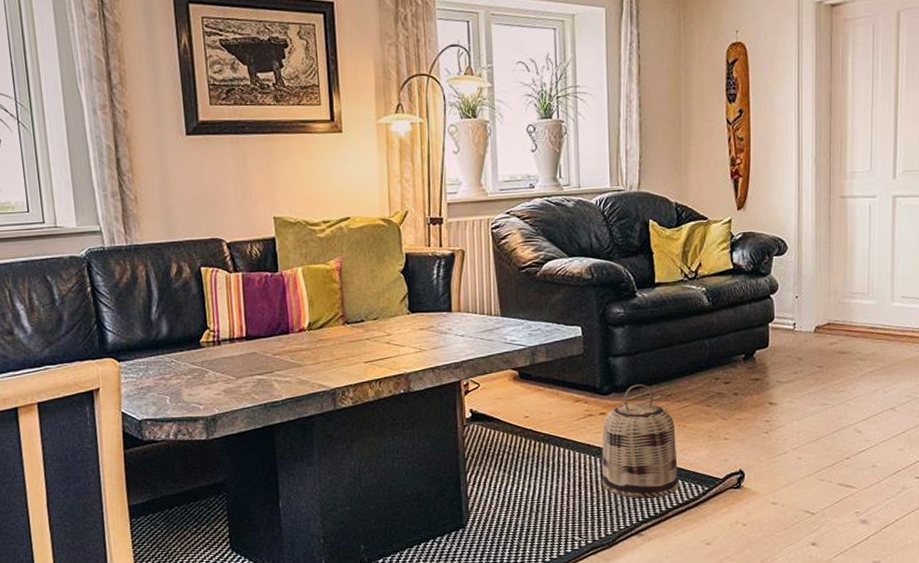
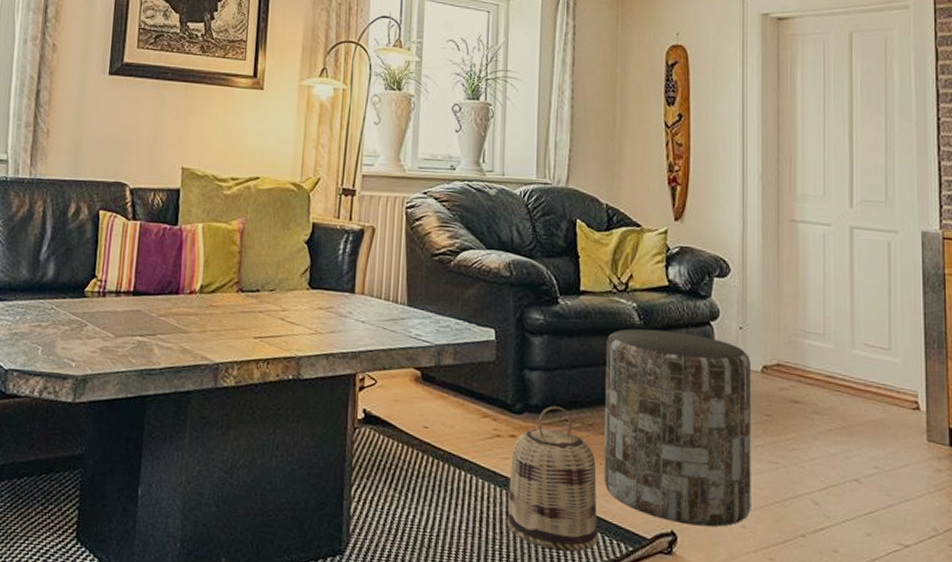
side table: none [680,307,806,463] -> present [604,329,752,527]

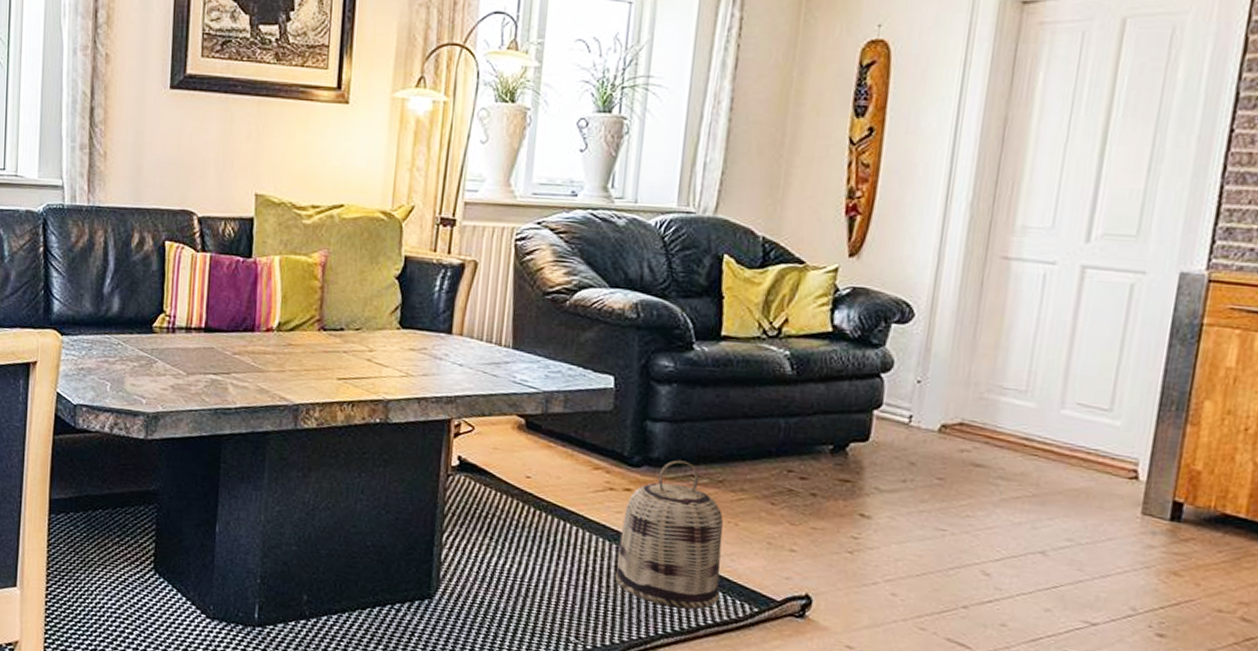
side table: present [604,329,752,527] -> none [731,379,927,593]

